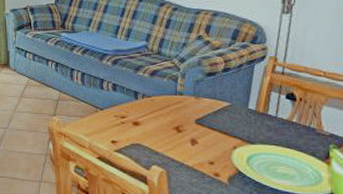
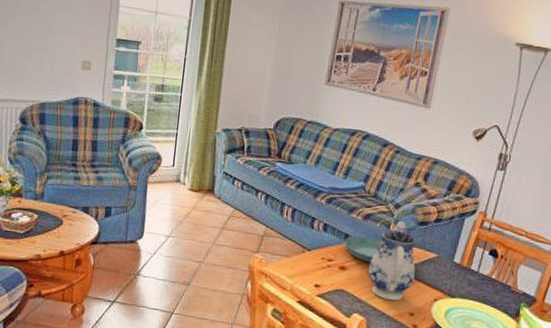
saucer: none [134,93,171,117] -> present [344,236,382,263]
teapot: none [161,75,210,150] -> present [368,221,417,300]

